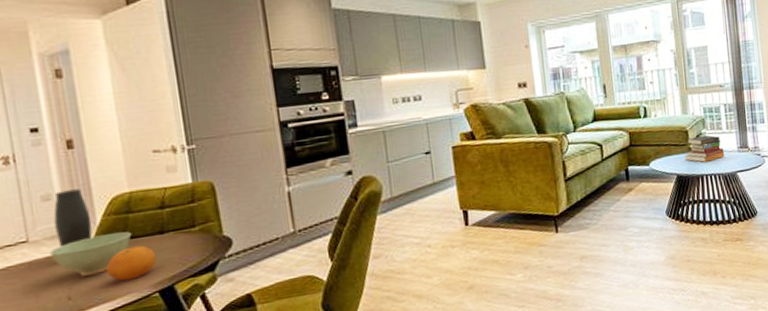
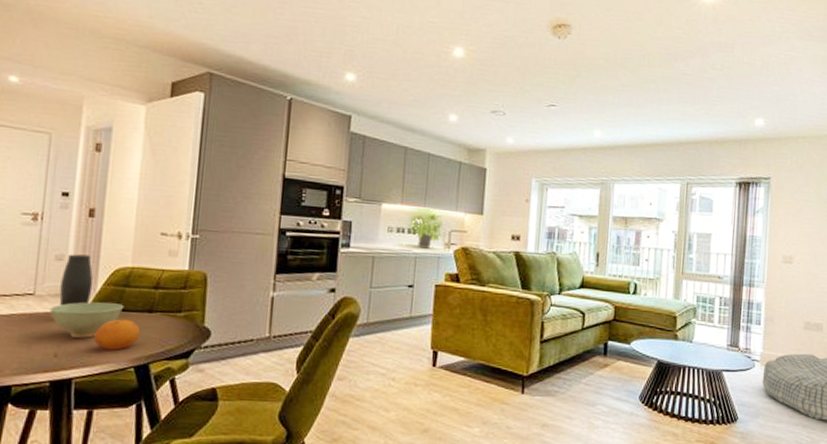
plant: none [414,77,451,114] -> present [409,213,444,249]
books: present [684,135,725,163] -> none [669,324,712,354]

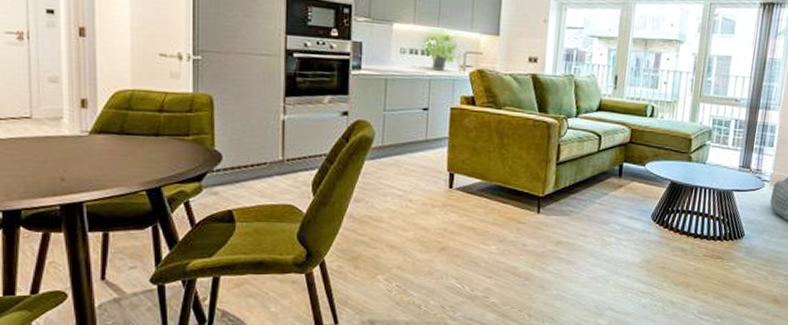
bowl: present [50,302,124,338] -> none [50,125,129,162]
vase: present [59,254,94,306] -> none [58,75,93,130]
fruit: present [94,319,141,350] -> none [100,142,149,174]

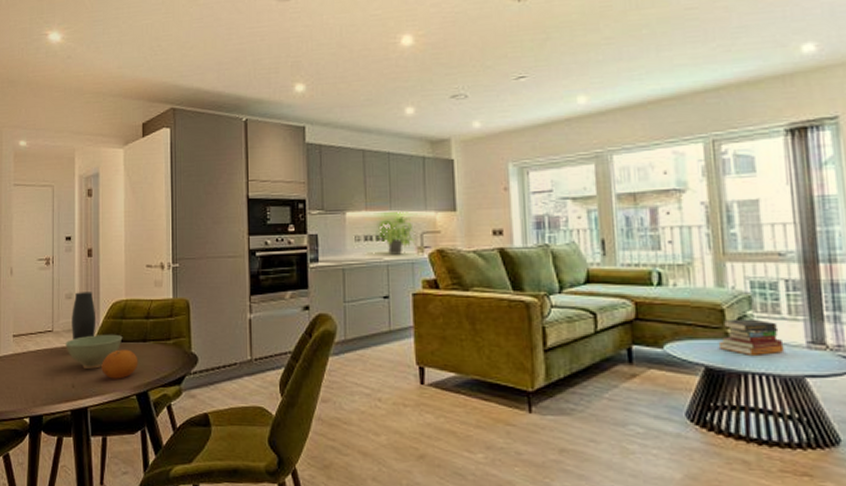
bowl: none [50,125,129,162] -> present [65,335,123,369]
vase: none [58,75,93,130] -> present [72,292,96,340]
fruit: none [100,142,149,174] -> present [101,349,138,379]
books: none [682,147,725,174] -> present [718,318,785,355]

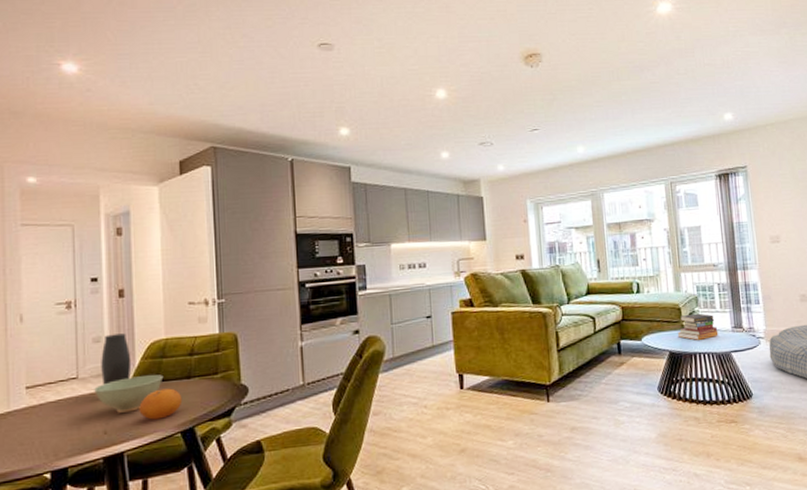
plant: present [377,216,416,255] -> none [420,246,453,280]

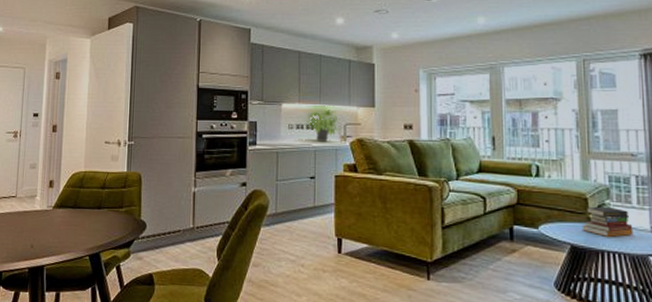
bowl: present [94,374,164,413] -> none [27,201,80,232]
vase: present [101,333,132,385] -> none [33,163,57,206]
fruit: present [139,388,183,420] -> none [59,215,93,242]
plant: none [420,246,453,280] -> present [307,110,340,142]

